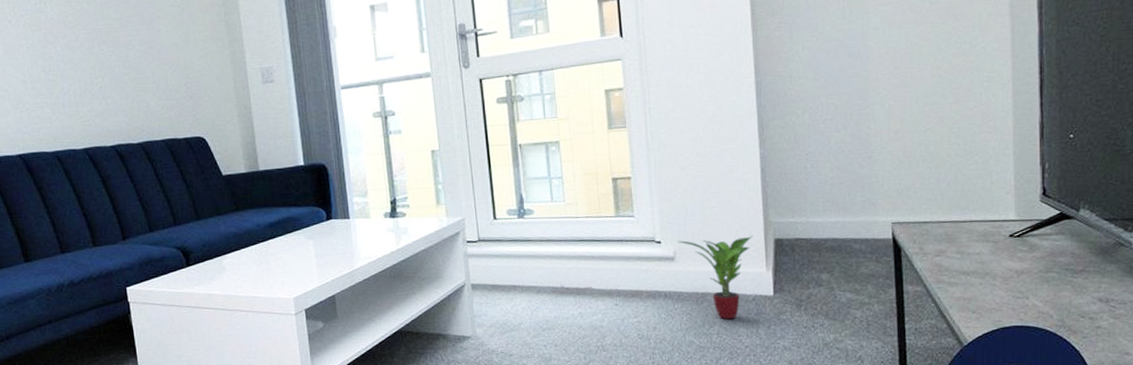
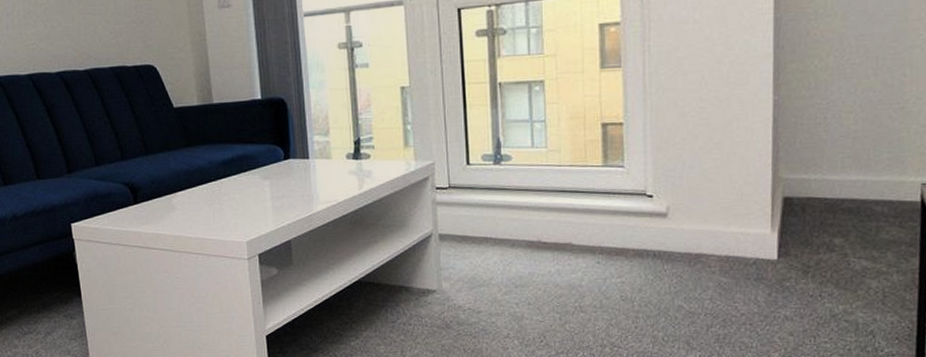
potted plant: present [677,236,753,320] -> none [671,193,759,284]

